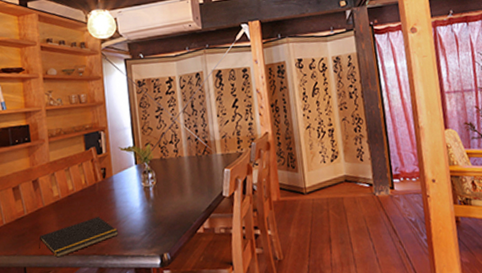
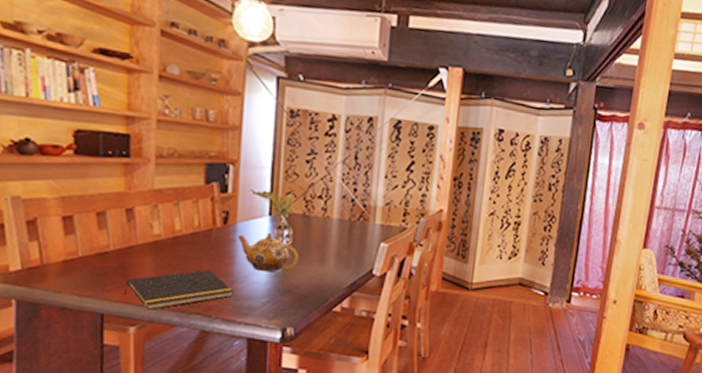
teapot: none [115,178,163,211] -> present [238,232,298,272]

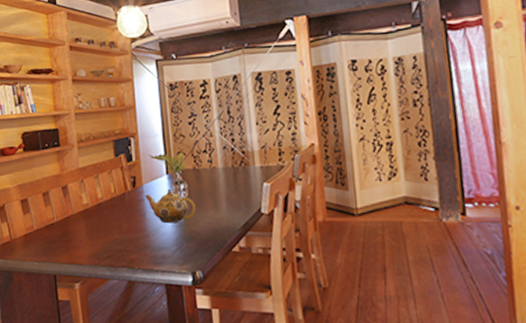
notepad: present [125,269,234,310] -> none [68,228,149,268]

